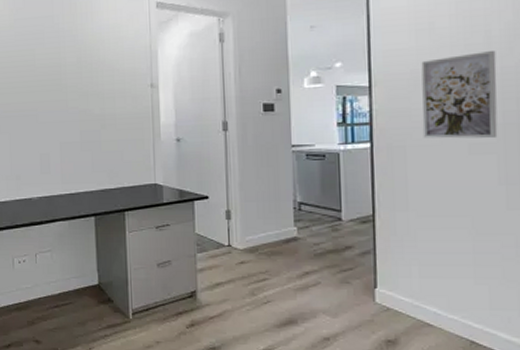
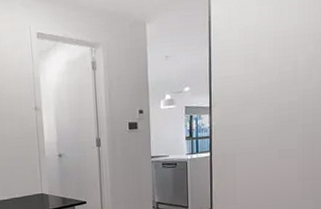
wall art: present [421,51,498,139] -> none [247,77,300,148]

